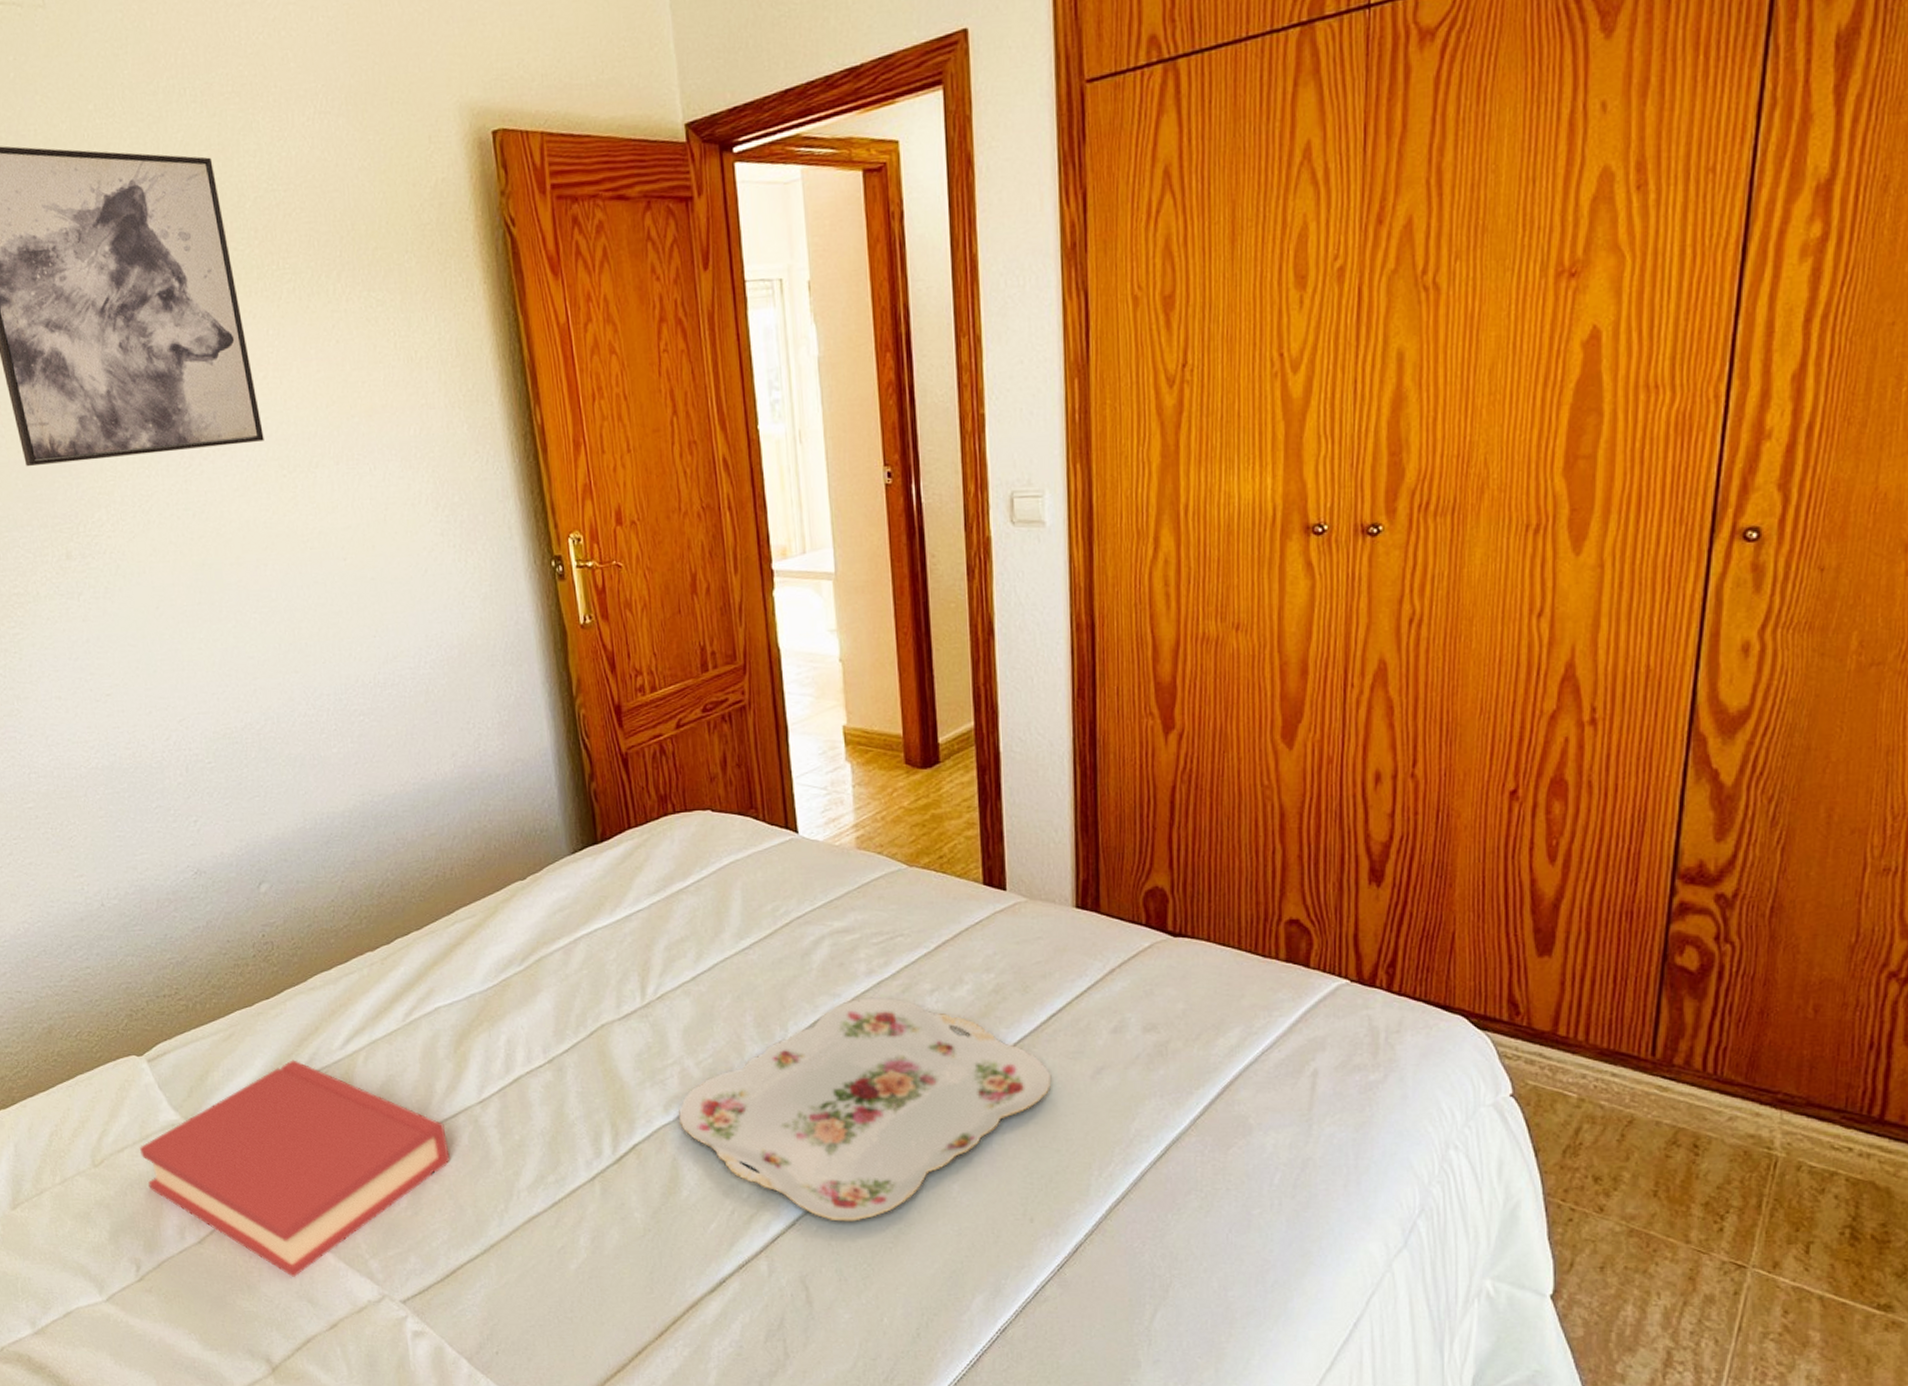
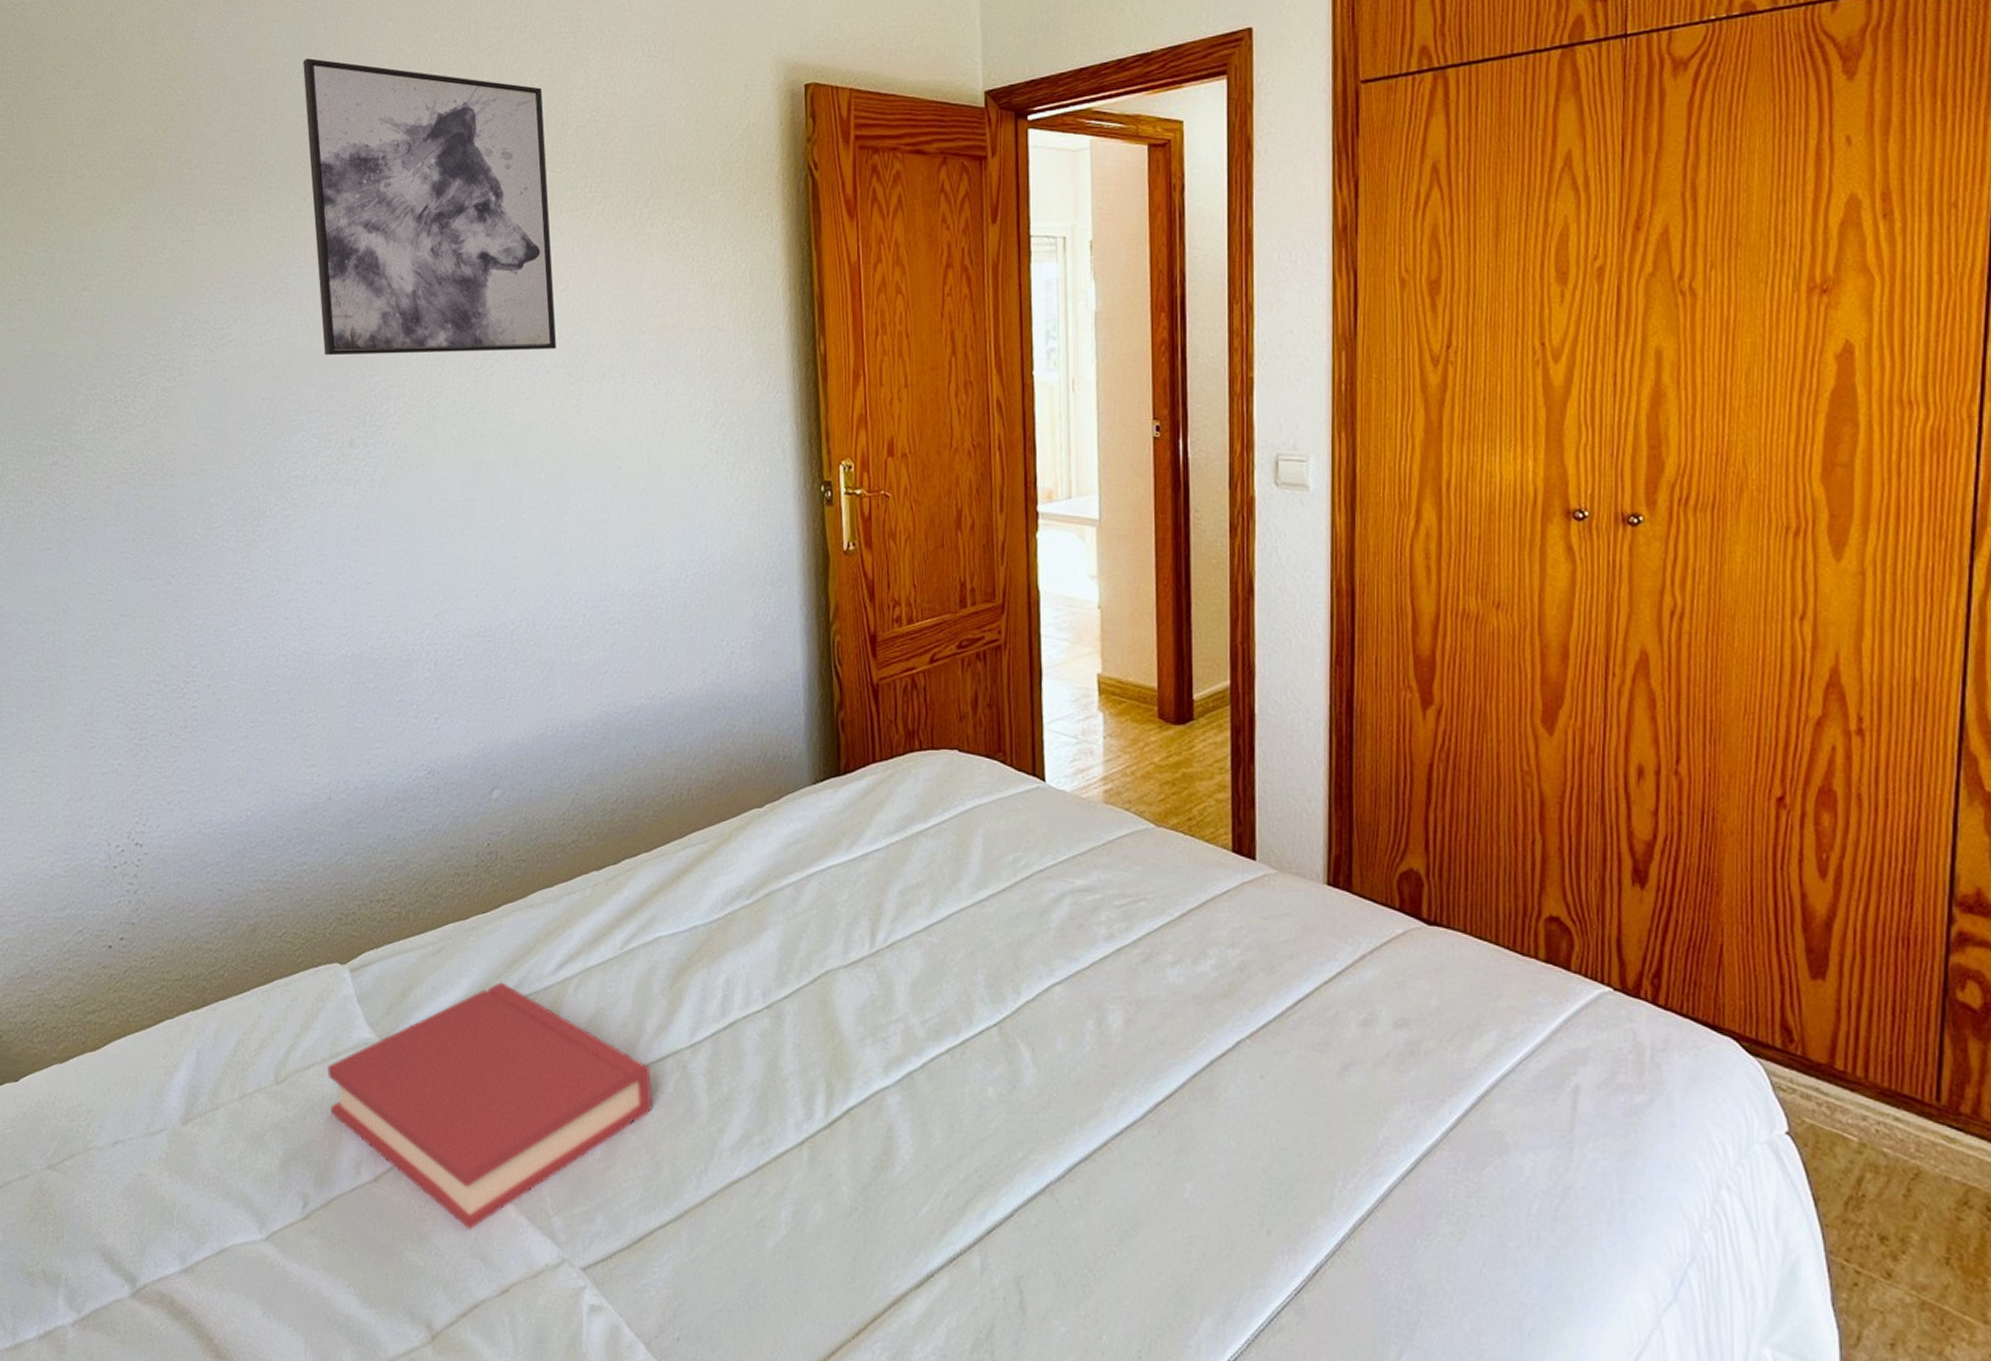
serving tray: present [679,998,1052,1222] -> none [899,964,1296,1218]

